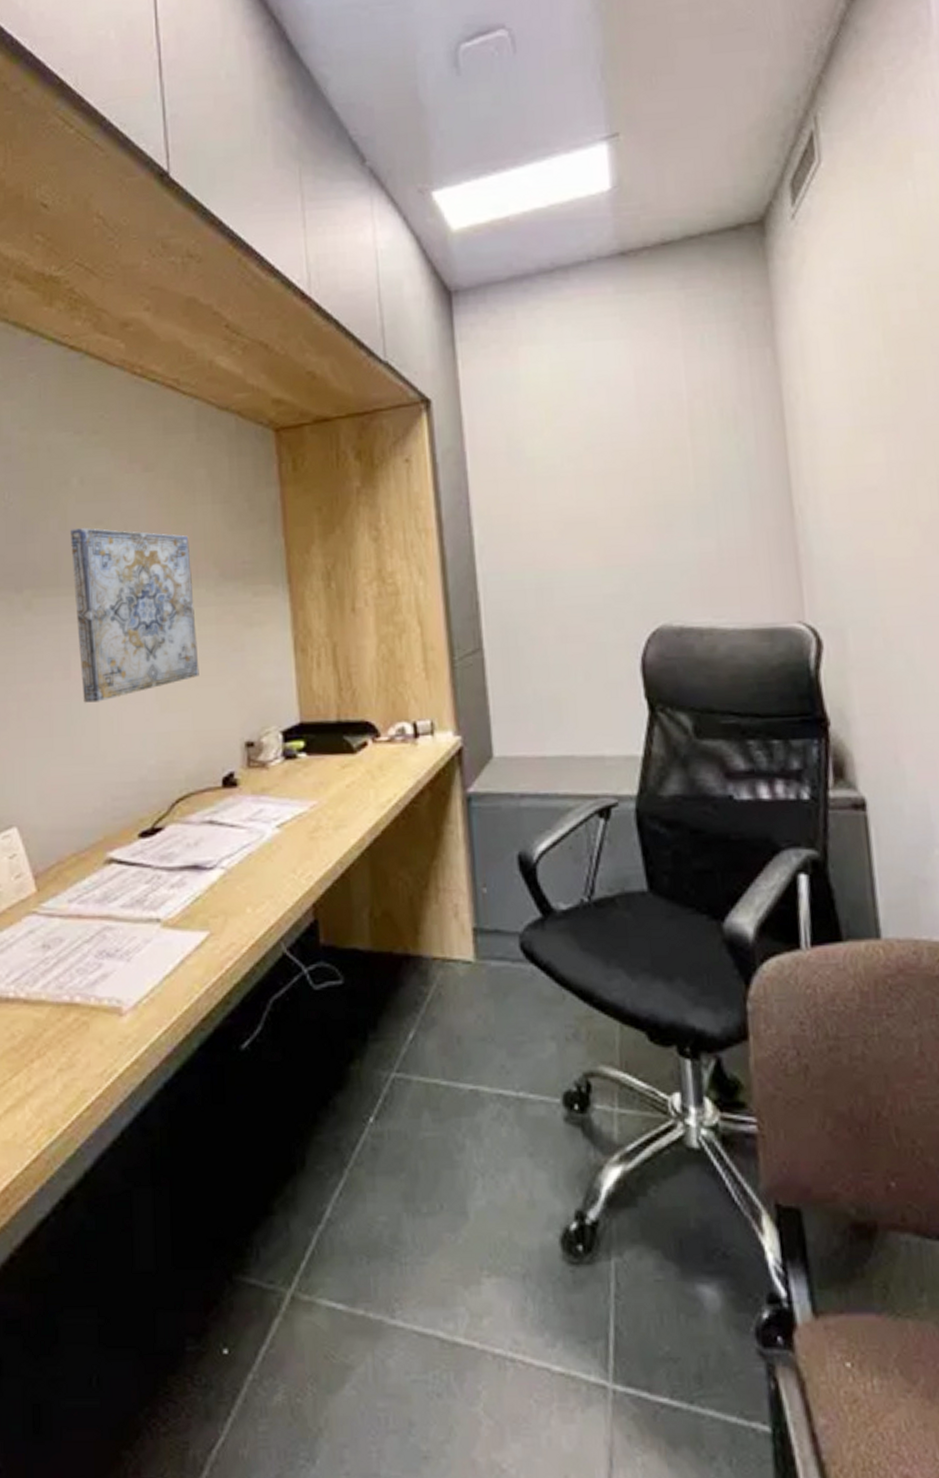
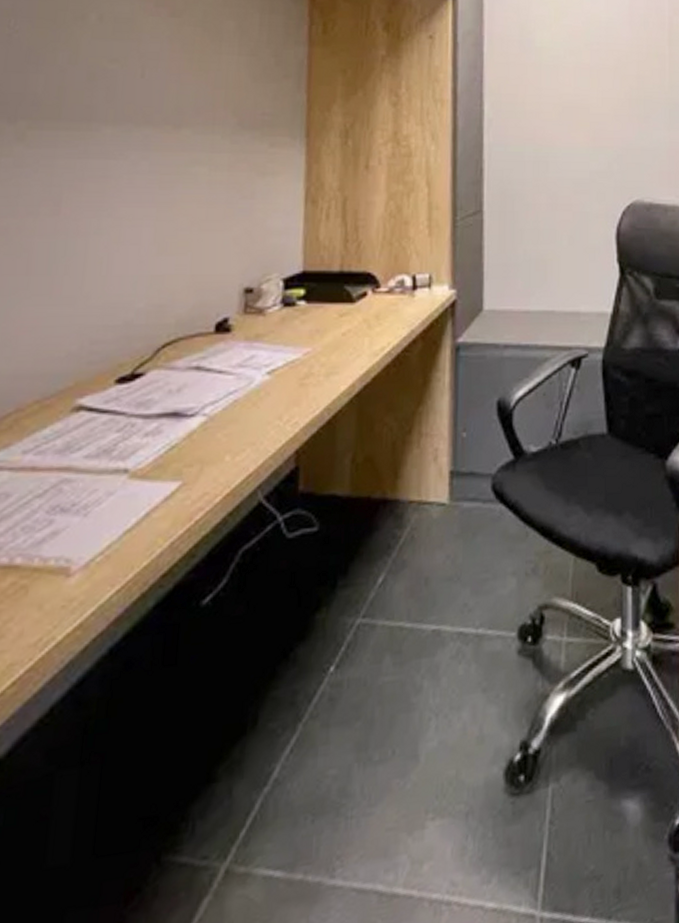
wall art: present [69,528,200,703] -> none [71,64,210,241]

